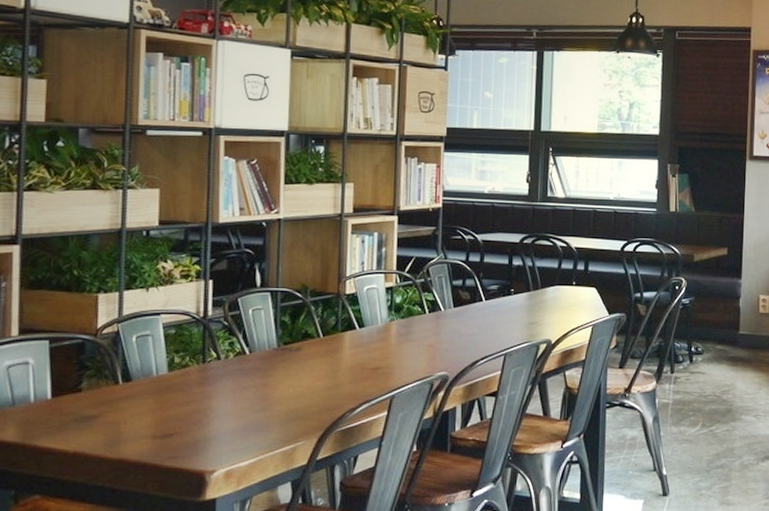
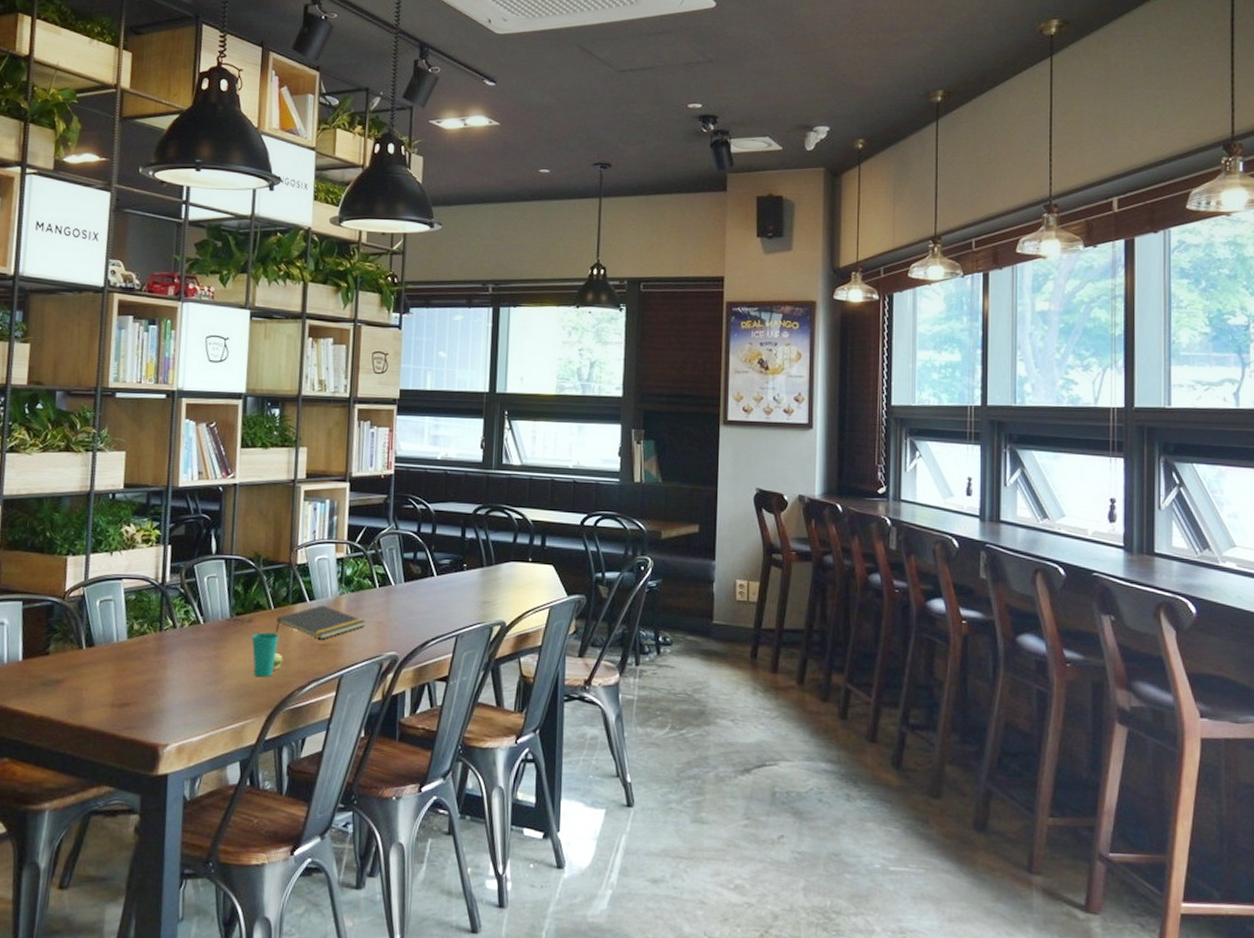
cup: none [300,359,334,402] -> present [251,632,283,678]
notepad: none [325,332,416,364] -> present [276,605,366,639]

